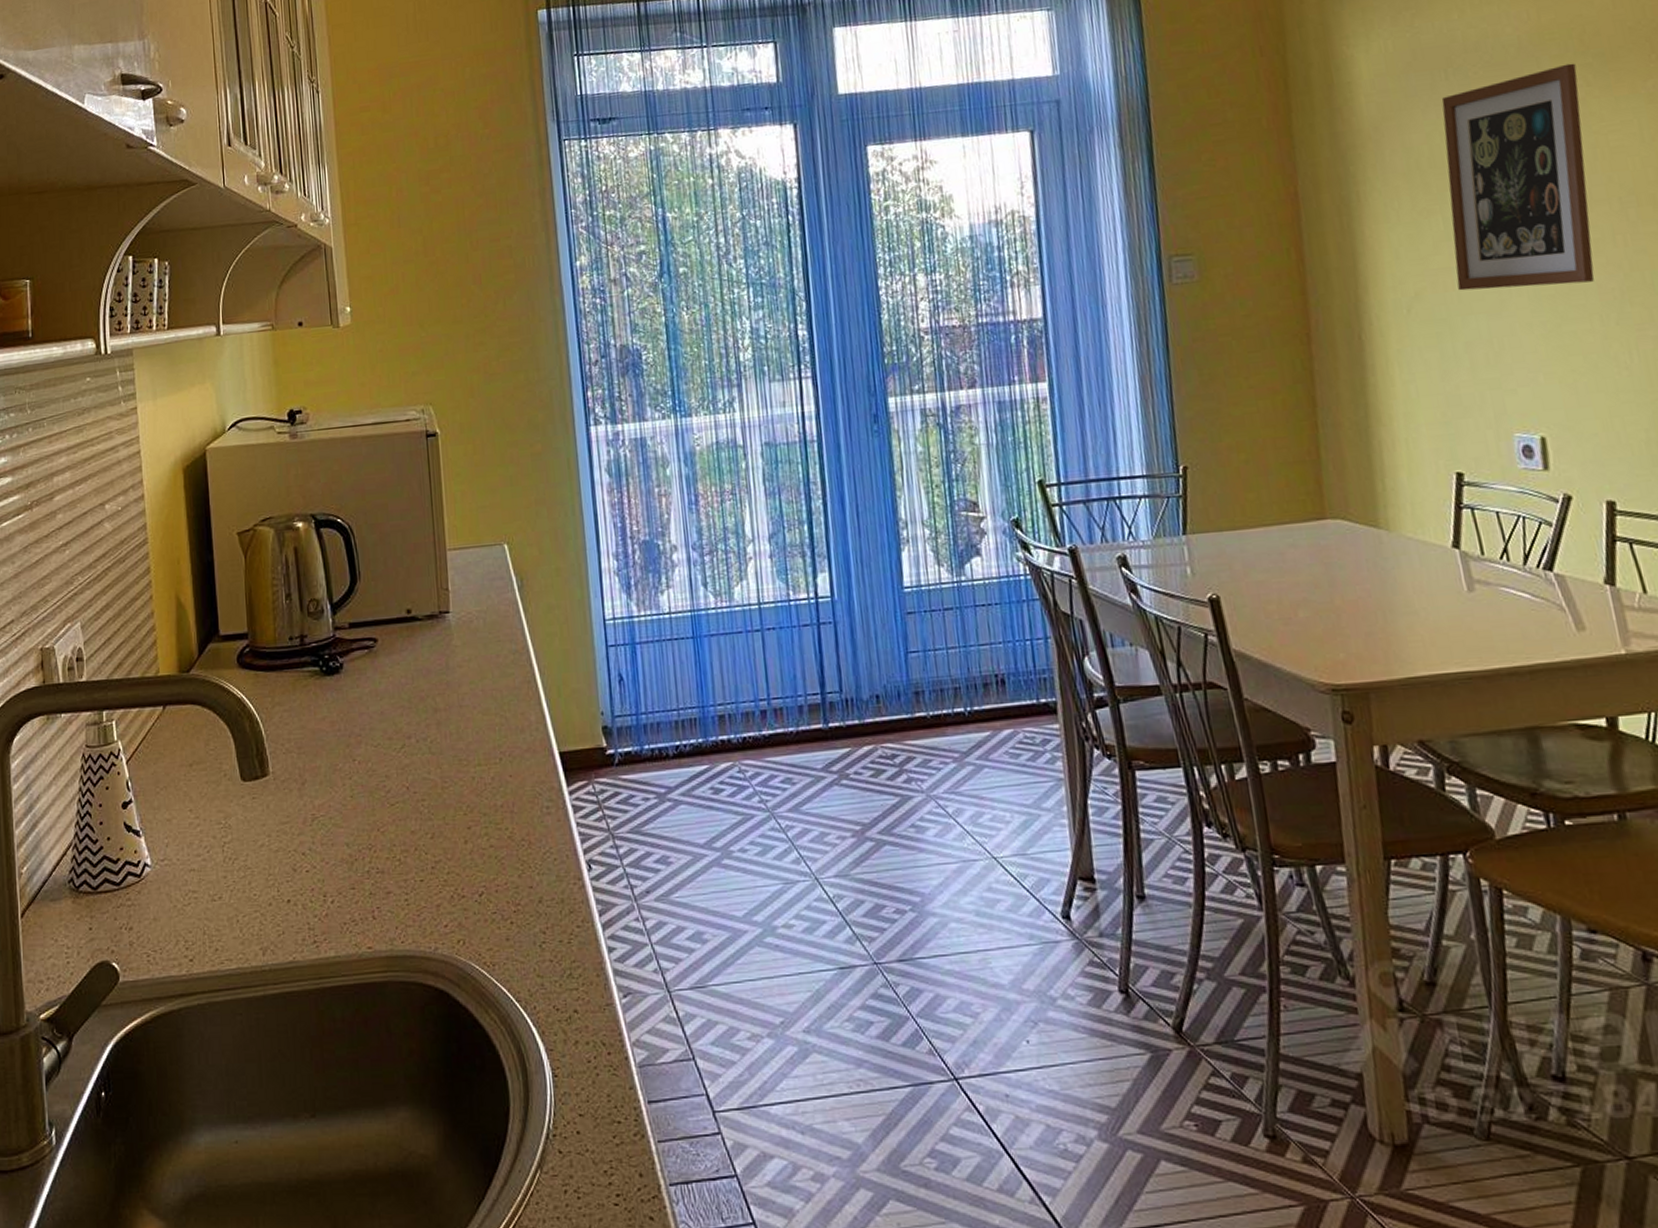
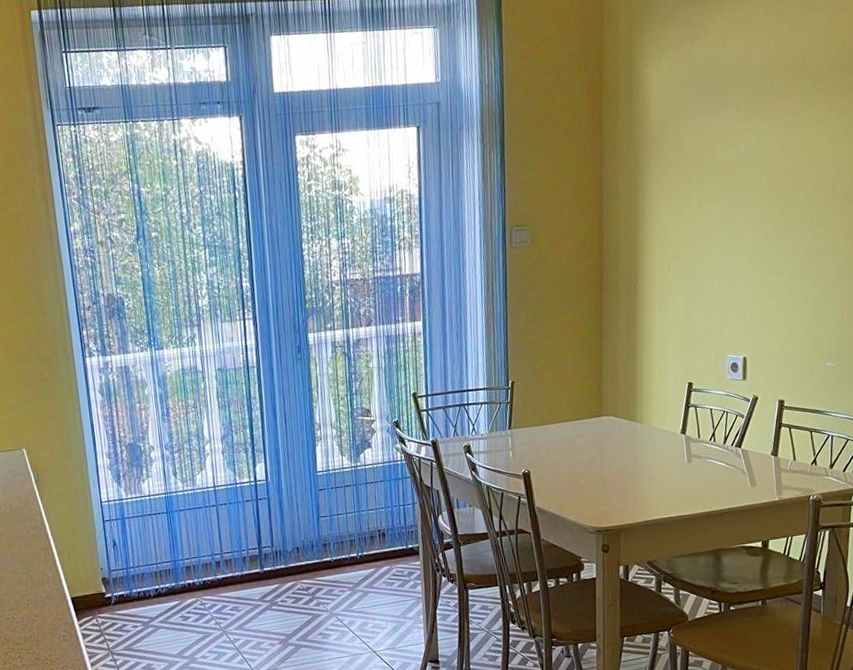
wall art: present [1441,63,1595,291] -> none [702,84,796,254]

